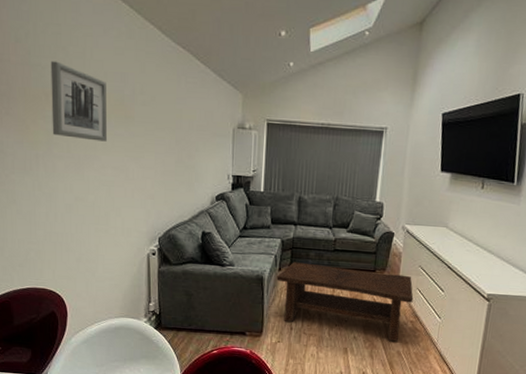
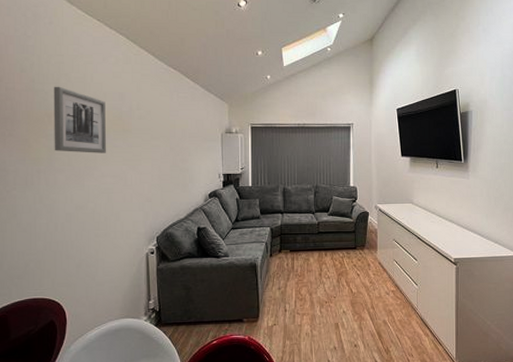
coffee table: present [276,262,414,342] -> none [268,247,392,312]

